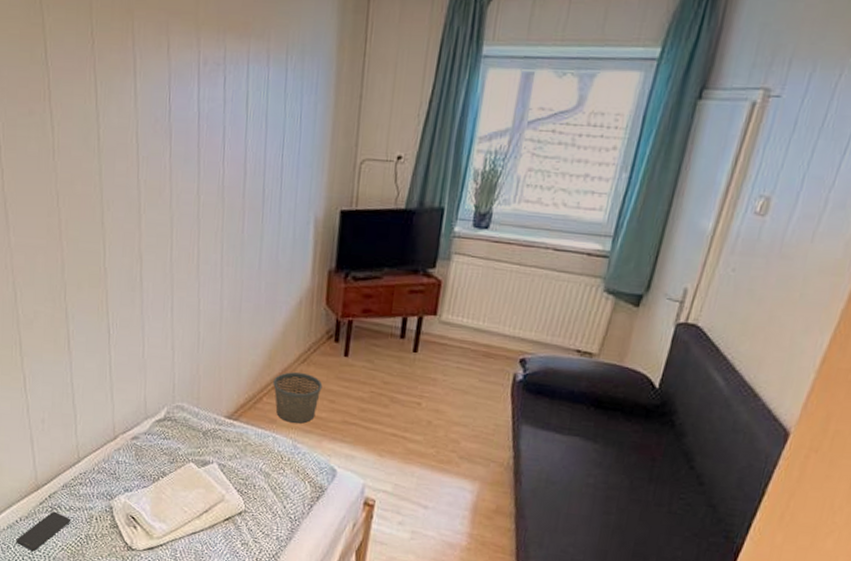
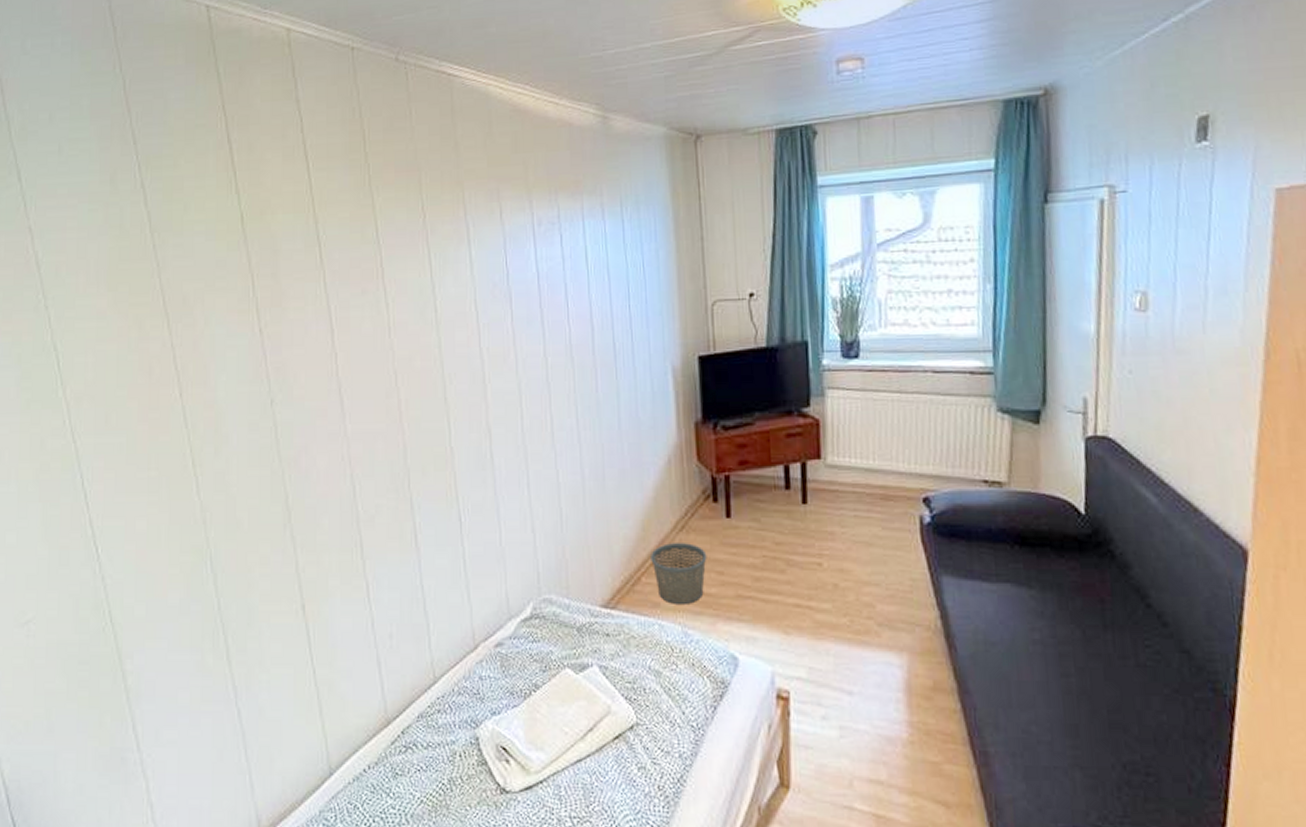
smartphone: present [16,511,71,552] -> none [364,751,429,810]

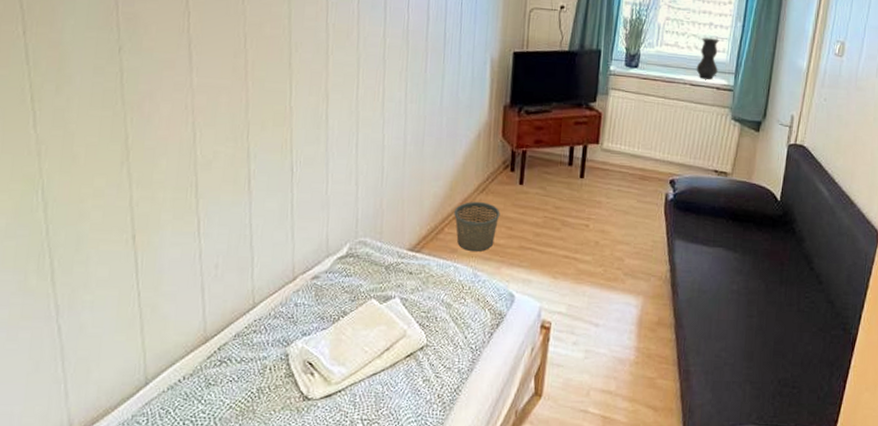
vase: none [937,309,968,363] -> present [696,37,720,80]

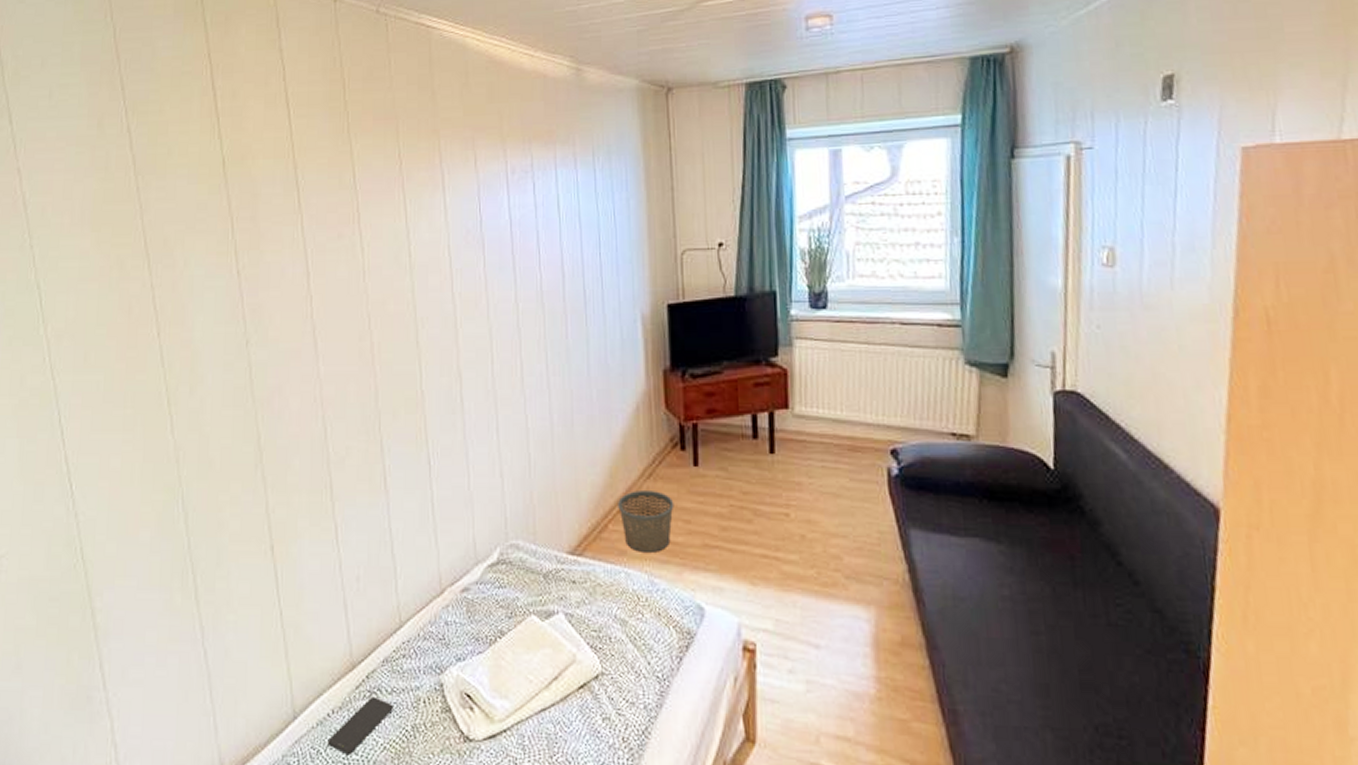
smartphone: none [176,365,241,414] -> present [327,696,393,756]
vase: present [696,37,720,80] -> none [905,261,936,315]

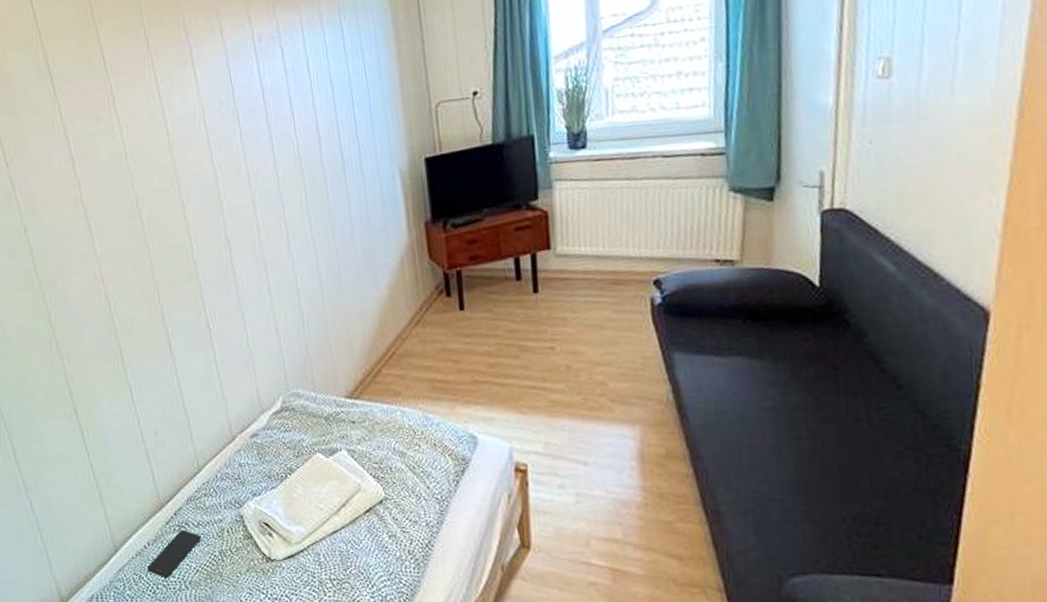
basket: present [618,491,674,552] -> none [389,336,443,392]

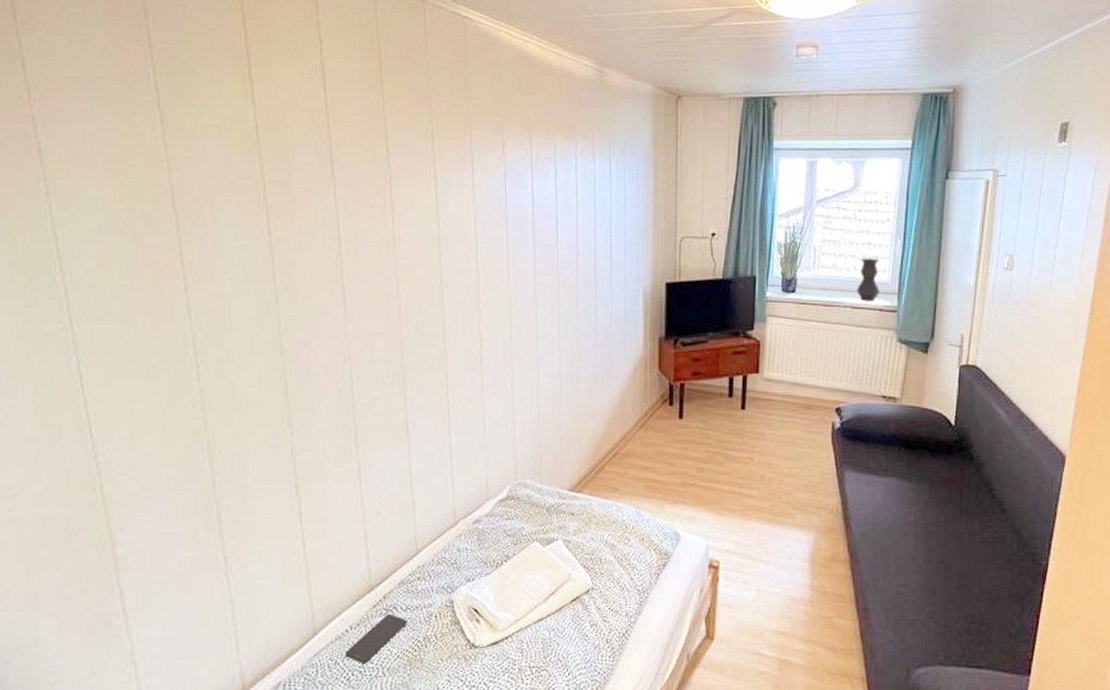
vase: none [667,90,699,147] -> present [856,258,880,301]

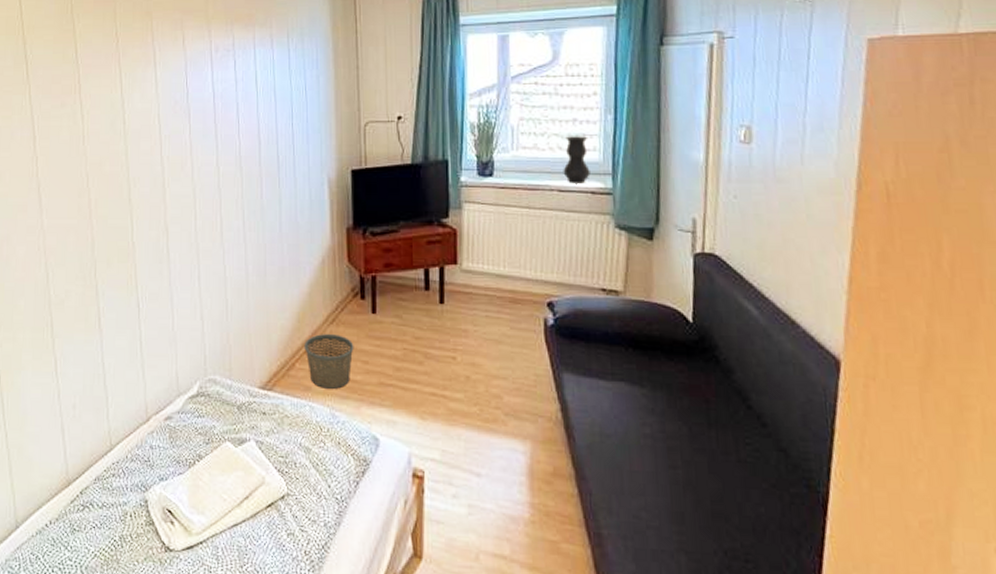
smartphone: present [345,613,407,665] -> none [45,510,103,561]
basket: none [614,438,661,489] -> present [304,334,354,389]

